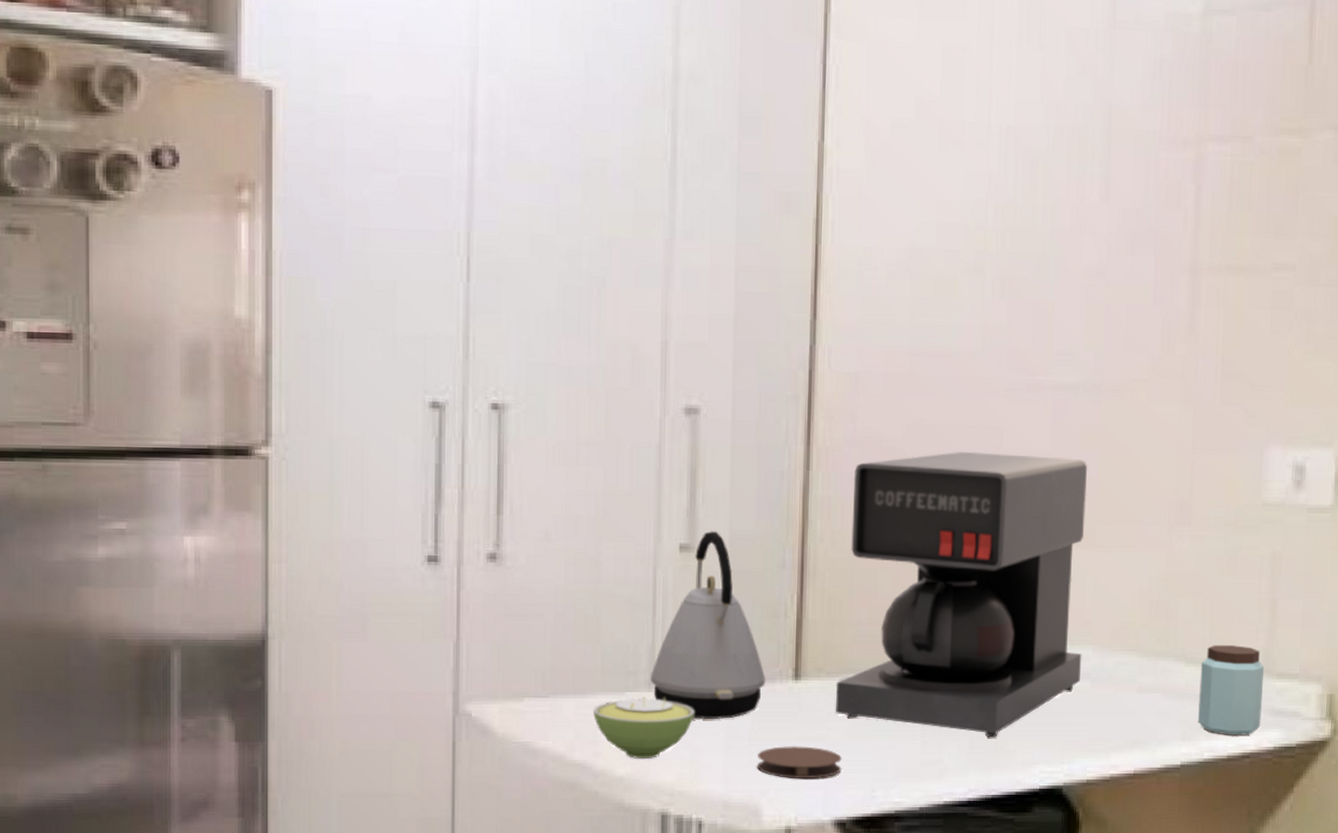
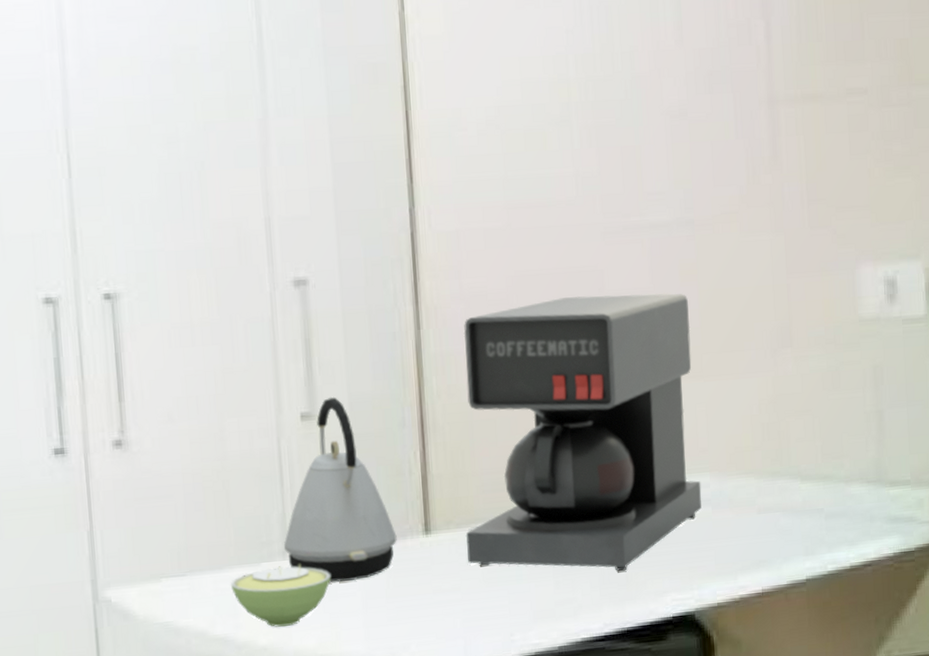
coaster: present [756,745,842,779] -> none [395,598,479,631]
peanut butter: present [1198,645,1265,735] -> none [816,458,879,546]

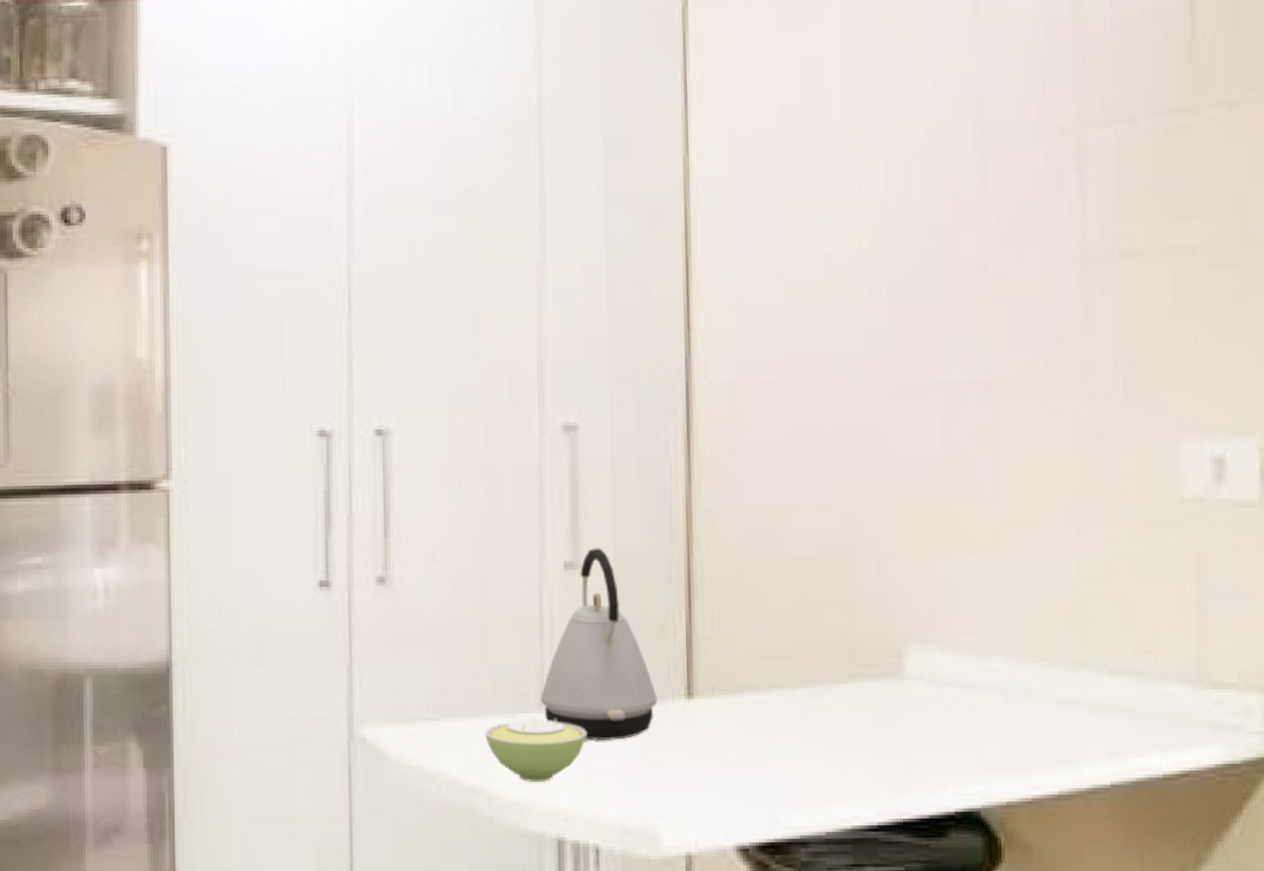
coffee maker: present [463,293,702,571] -> none [730,458,992,757]

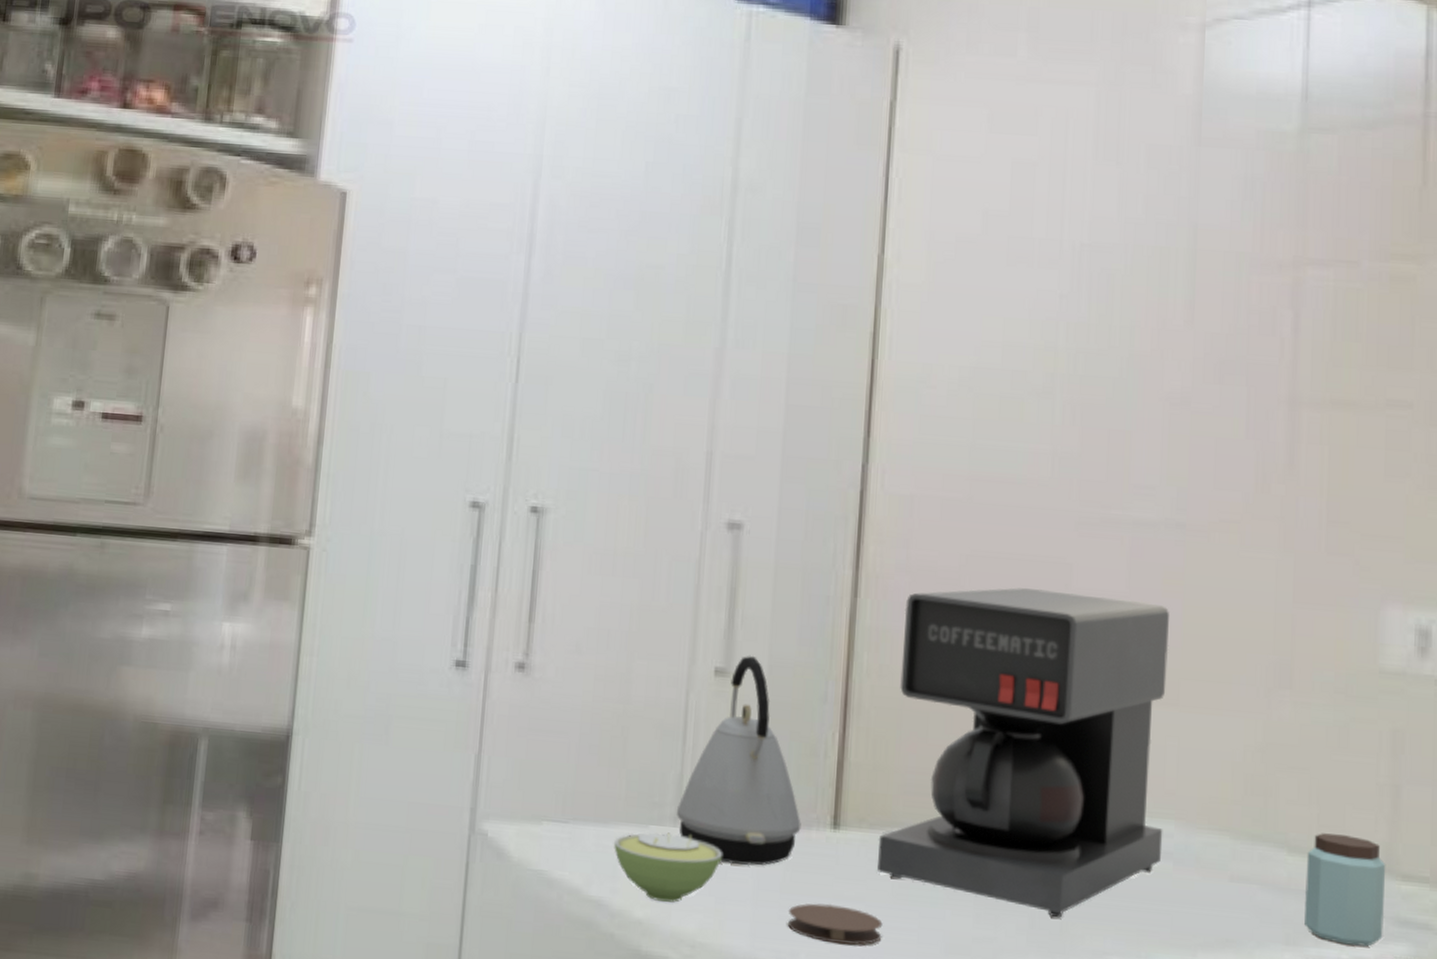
coaster: none [652,767,741,803] -> present [787,903,883,945]
coffee maker: none [730,458,992,757] -> present [878,587,1169,918]
peanut butter: none [1124,653,1199,752] -> present [1304,833,1386,947]

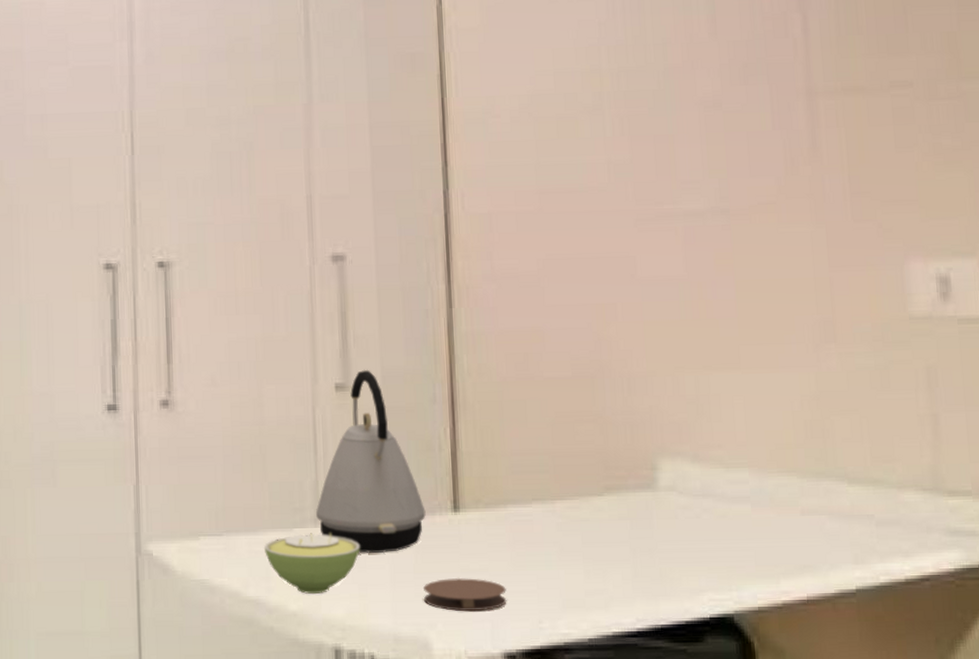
coffee maker: present [878,587,1169,918] -> none [494,282,740,565]
peanut butter: present [1304,833,1386,947] -> none [864,463,938,557]

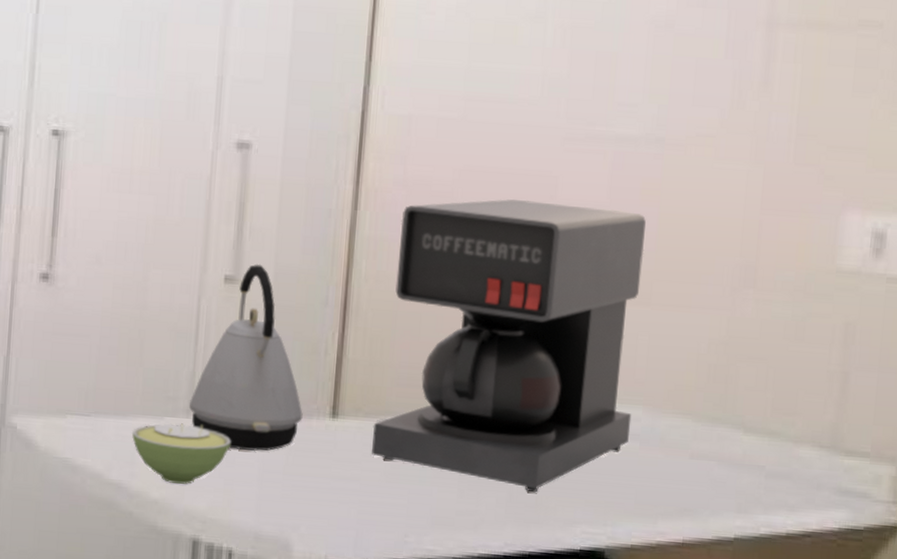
coaster: present [422,577,507,612] -> none [289,483,376,519]
coffee maker: none [494,282,740,565] -> present [372,199,646,493]

